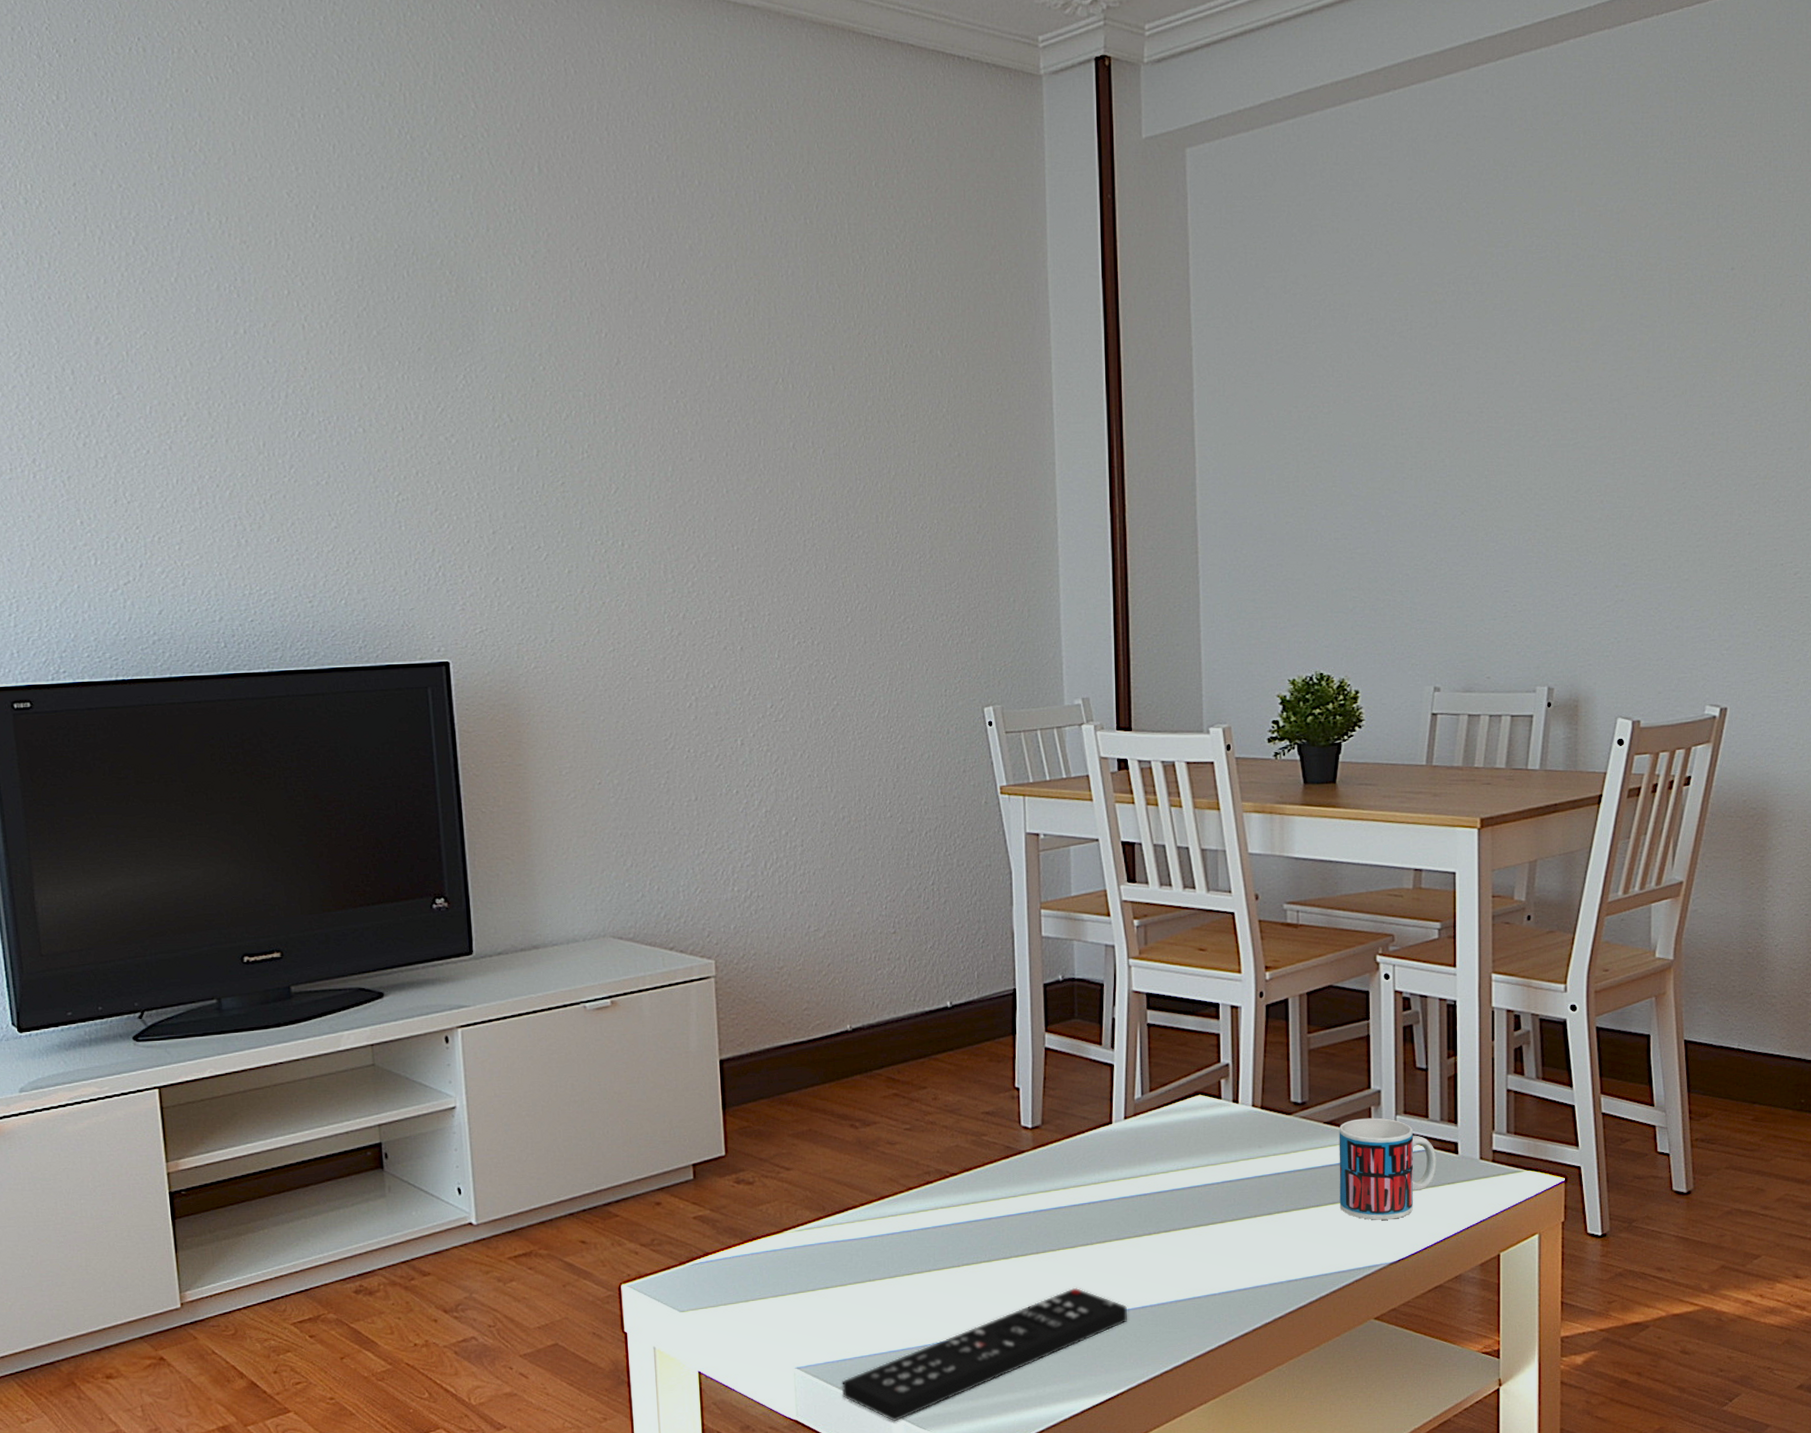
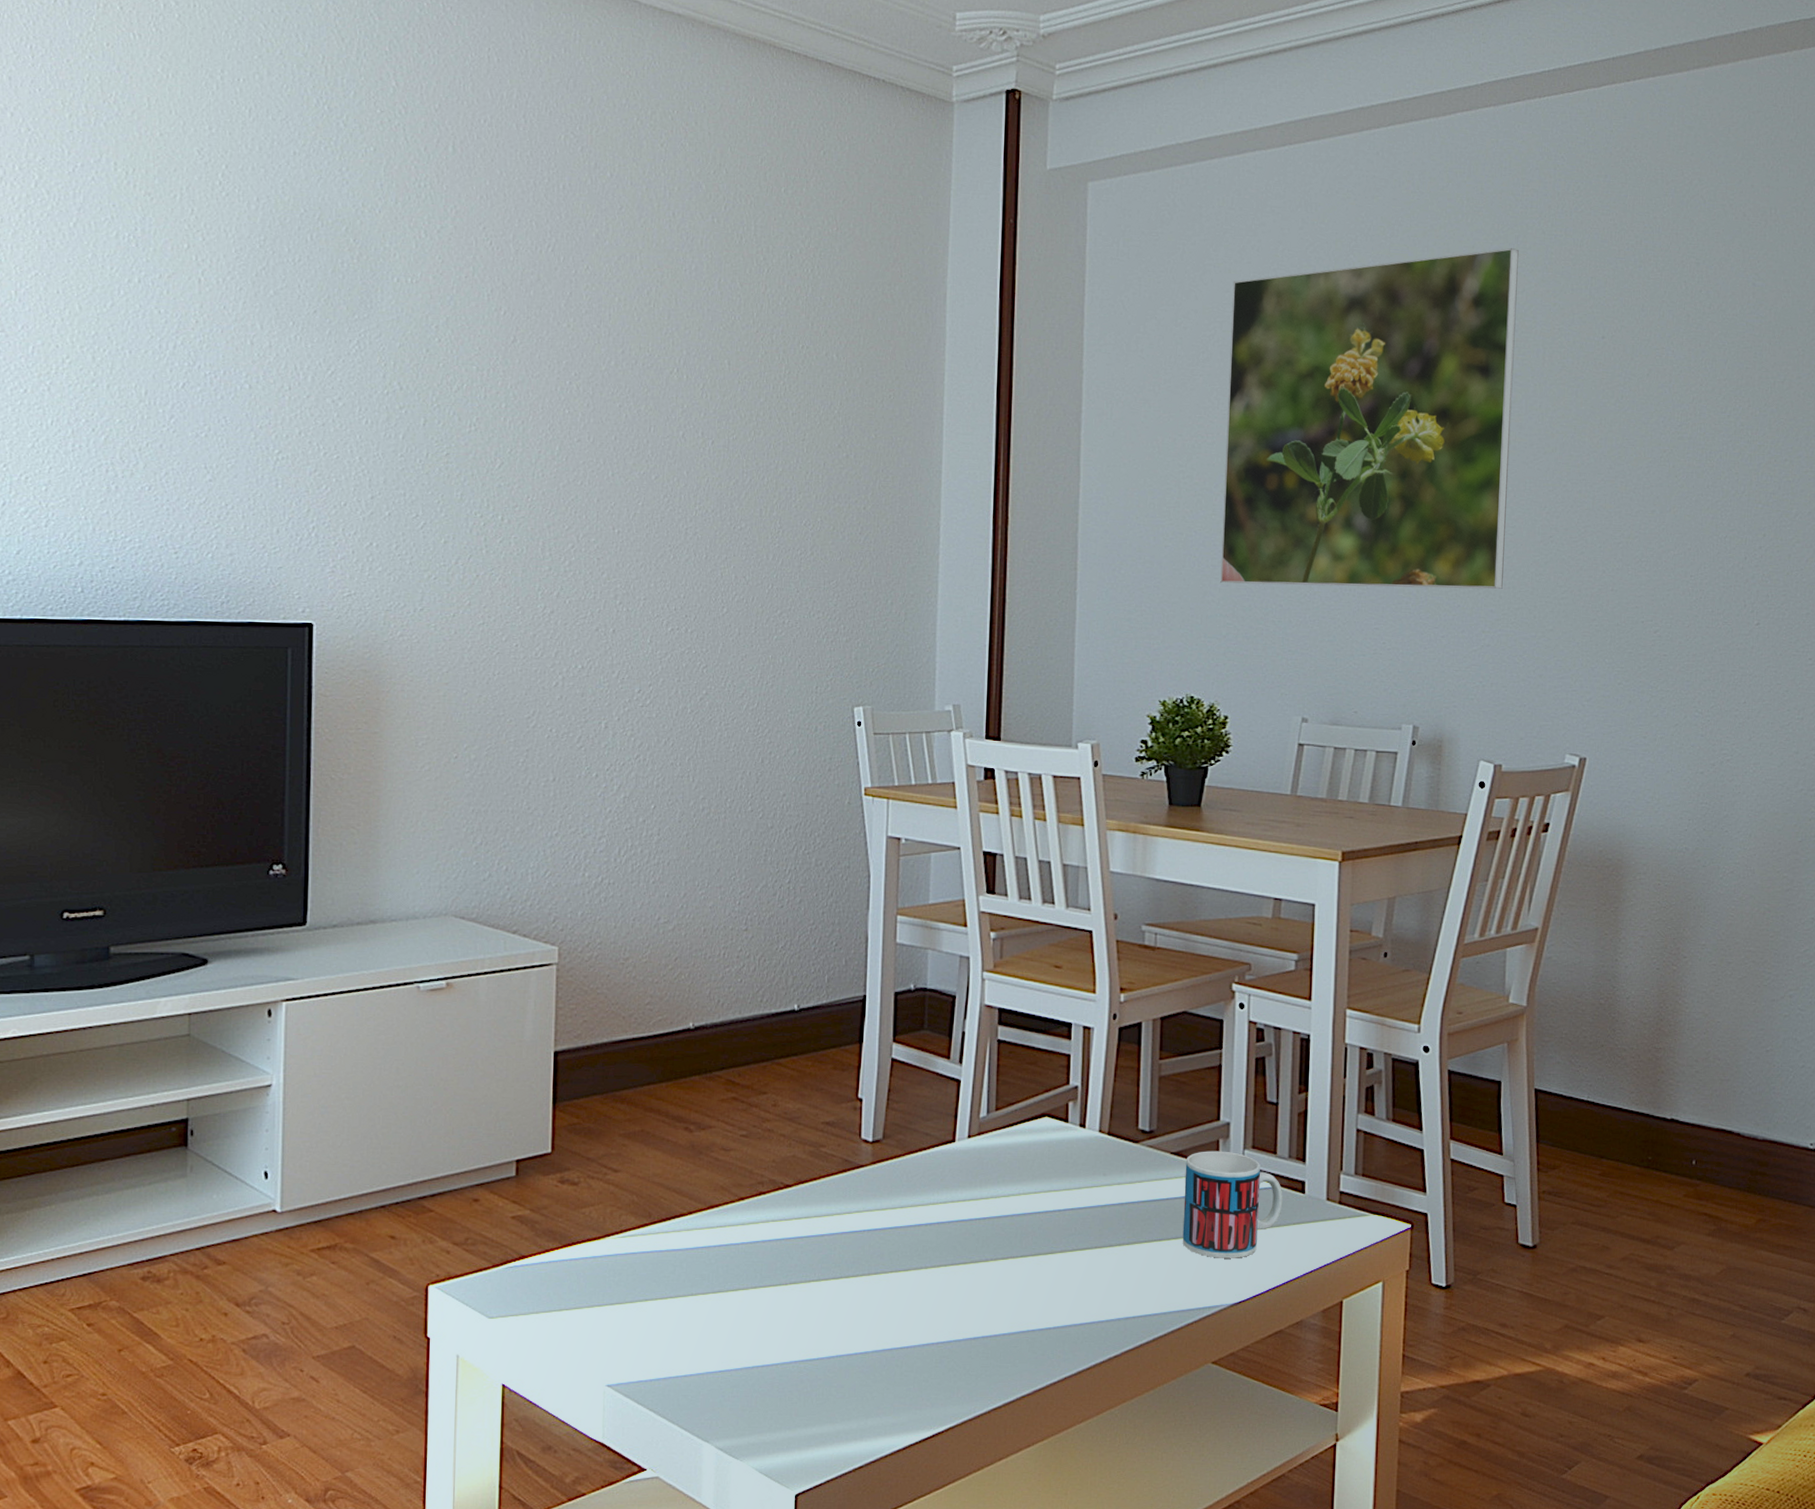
remote control: present [842,1287,1127,1422] -> none [653,1313,958,1450]
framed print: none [1342,180,1640,557] -> present [1220,247,1519,589]

